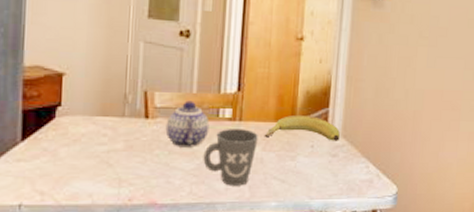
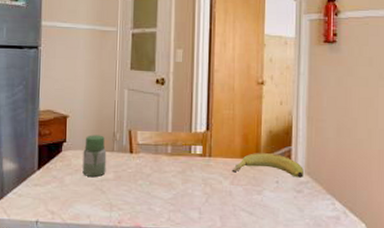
jar: none [83,97,116,147] -> present [82,135,107,177]
teapot: present [165,100,210,147] -> none [146,138,183,179]
mug: present [203,127,258,186] -> none [179,163,226,216]

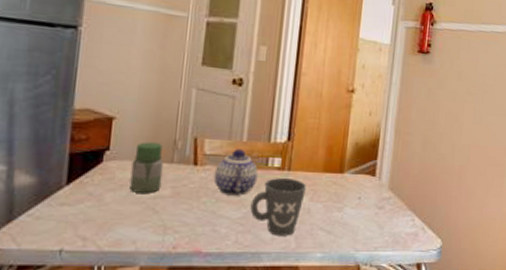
teapot: none [146,138,183,179] -> present [213,148,259,196]
mug: none [179,163,226,216] -> present [250,177,306,236]
banana: present [231,152,304,178] -> none [312,166,387,193]

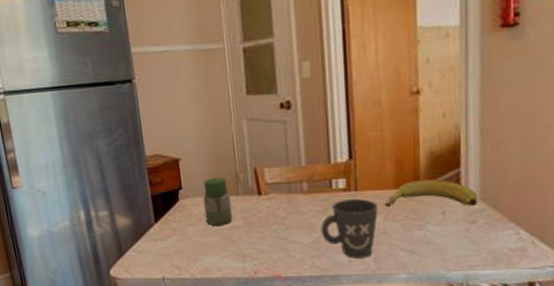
teapot: present [213,148,259,196] -> none [279,174,324,222]
banana: none [312,166,387,193] -> present [384,178,477,207]

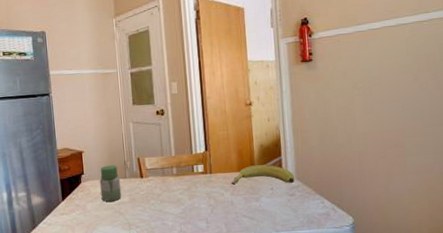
mug: present [321,198,378,258] -> none [186,179,227,224]

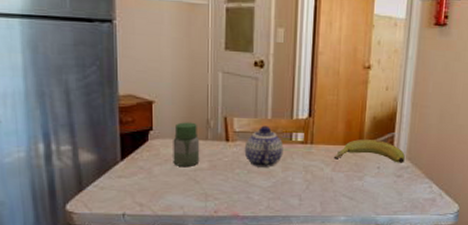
teapot: none [156,161,188,197] -> present [244,125,284,167]

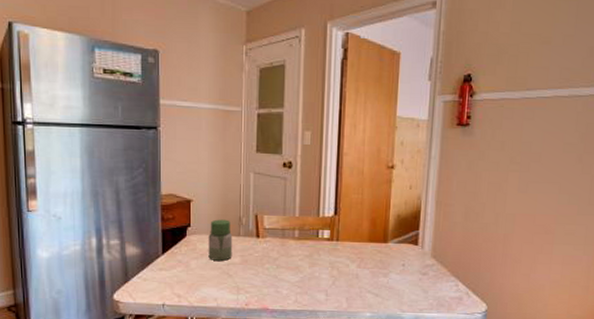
teapot: present [244,125,284,167] -> none [273,223,311,263]
banana: present [333,138,405,163] -> none [358,236,430,261]

